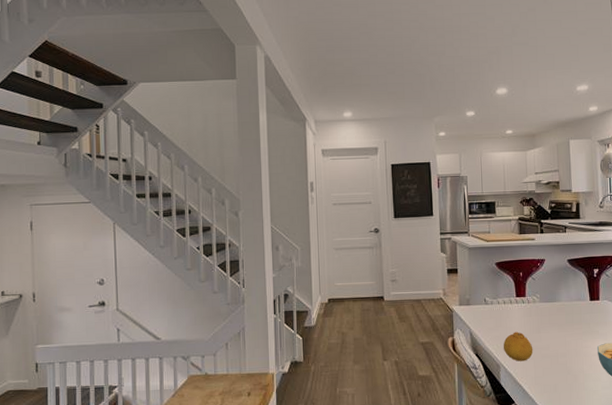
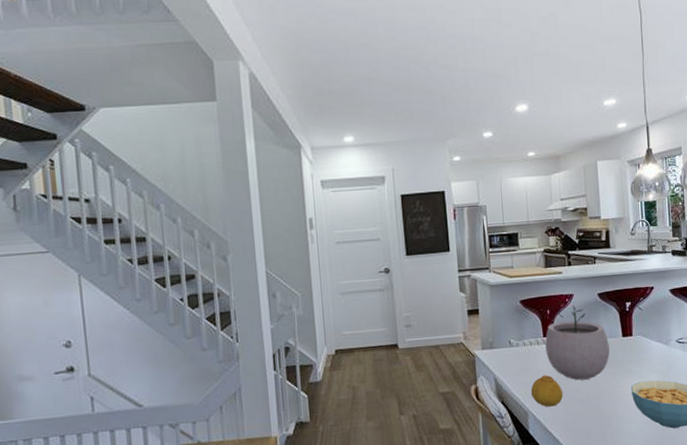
plant pot: none [518,269,578,339] -> present [545,305,610,381]

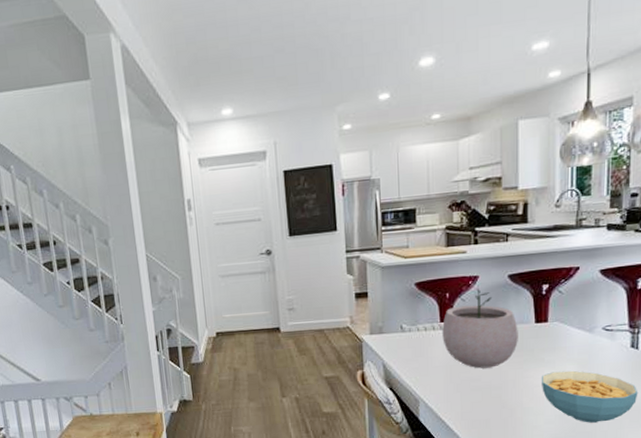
fruit: present [531,375,564,407] -> none [424,362,460,395]

